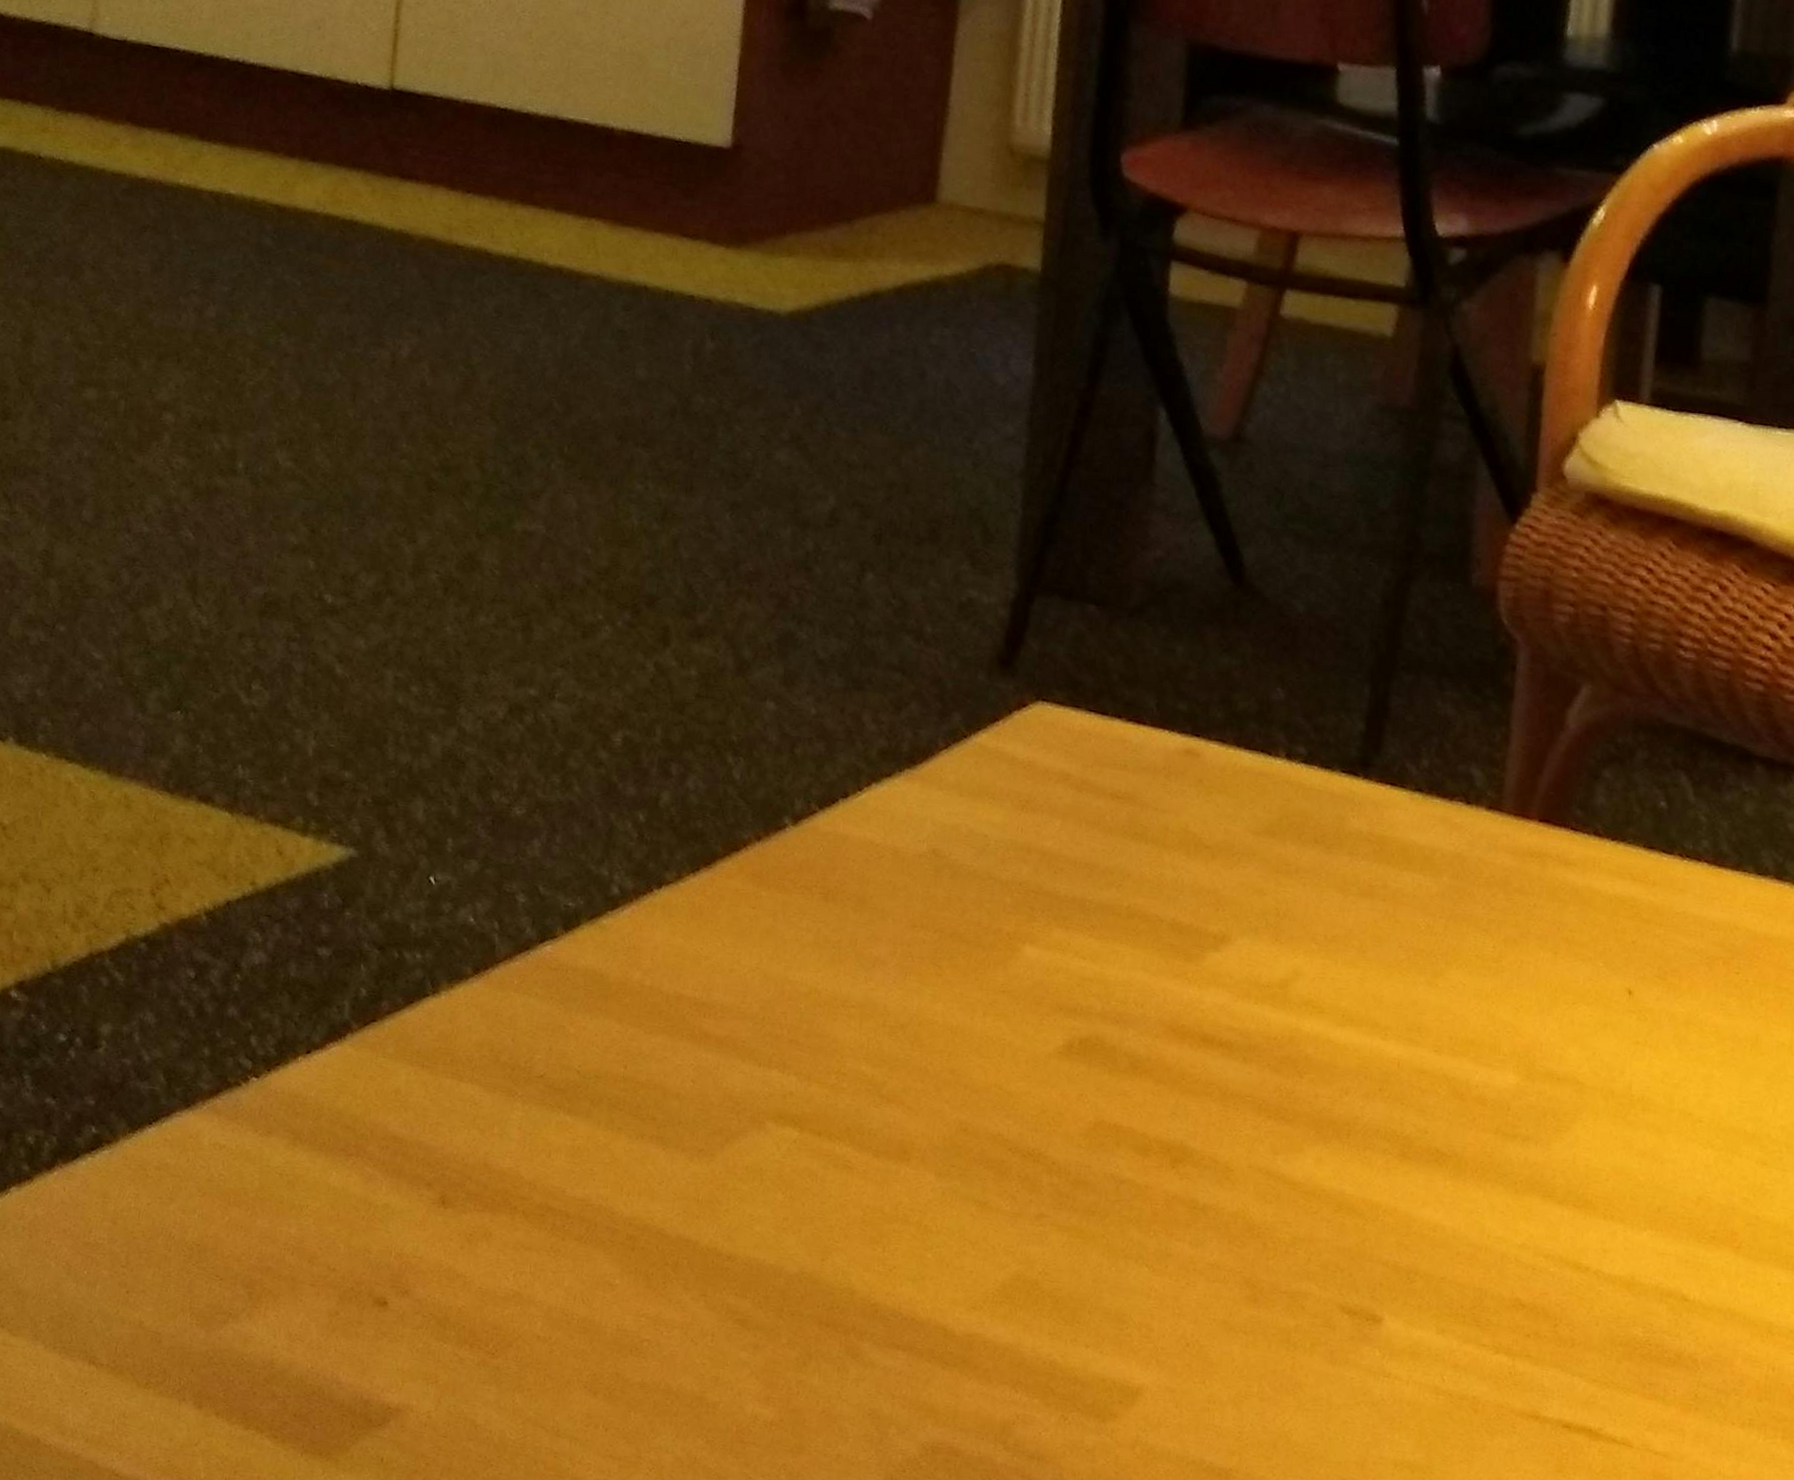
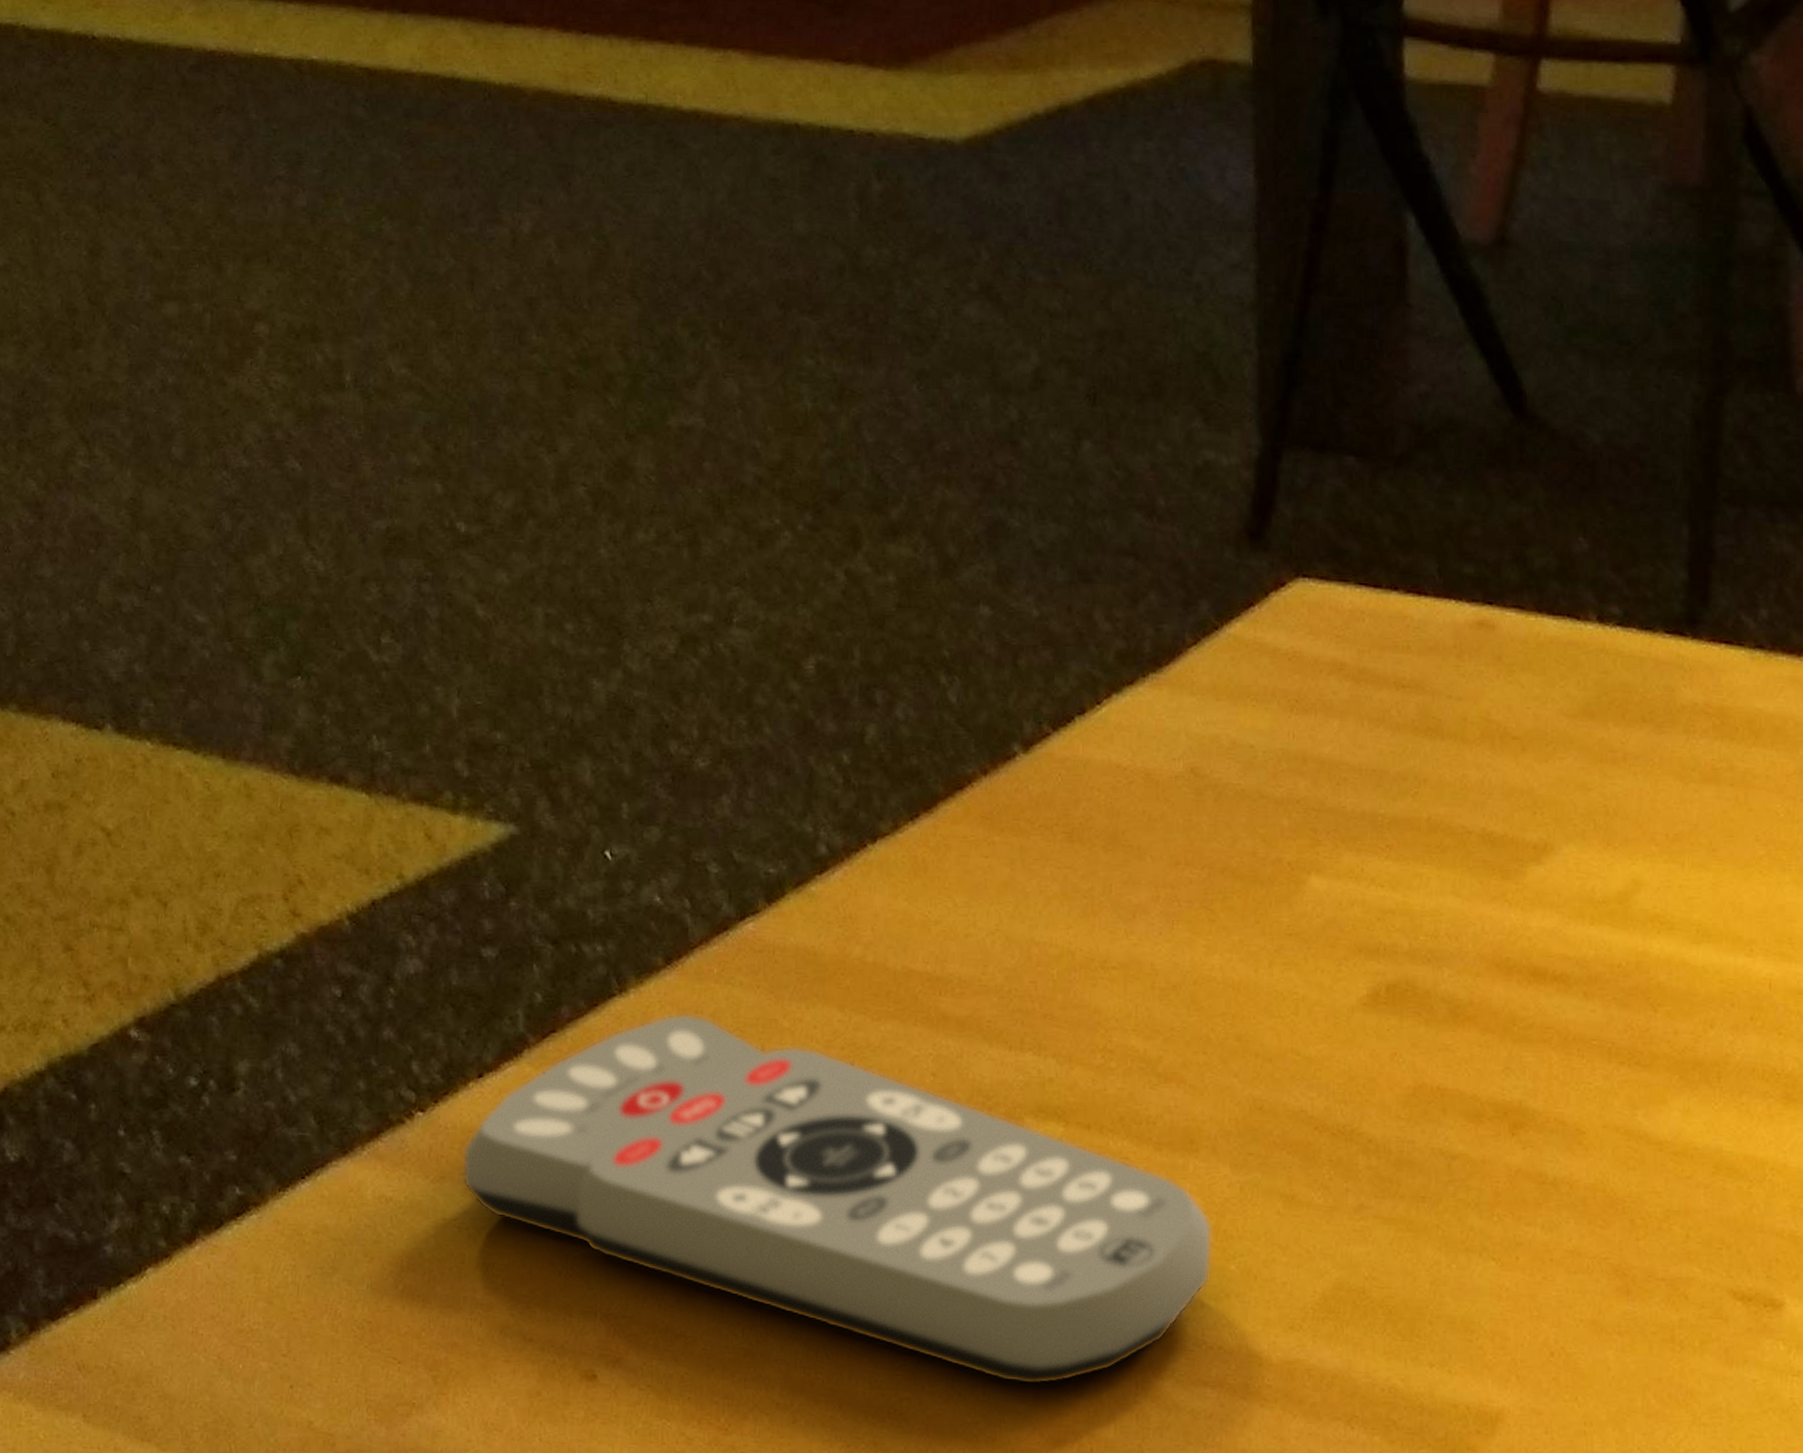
remote control: none [286,1014,916,1339] -> present [462,1013,1213,1386]

